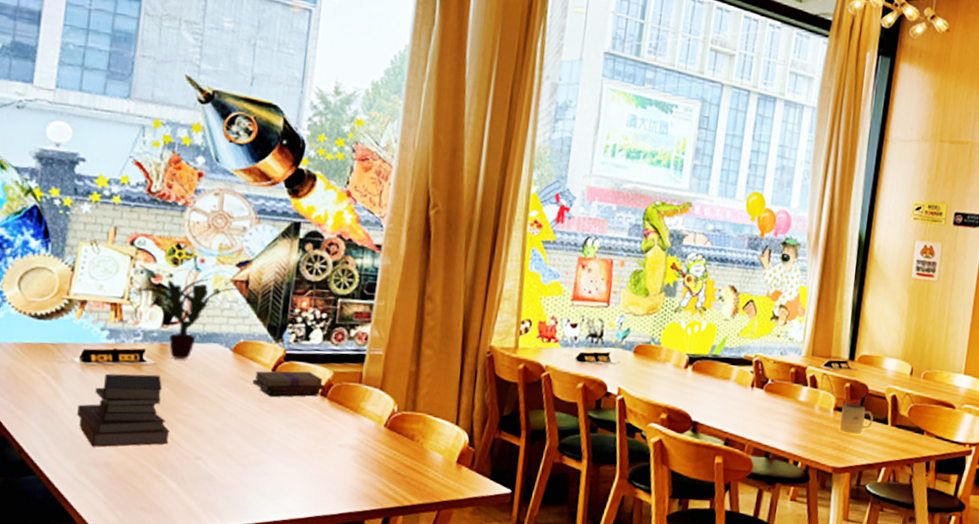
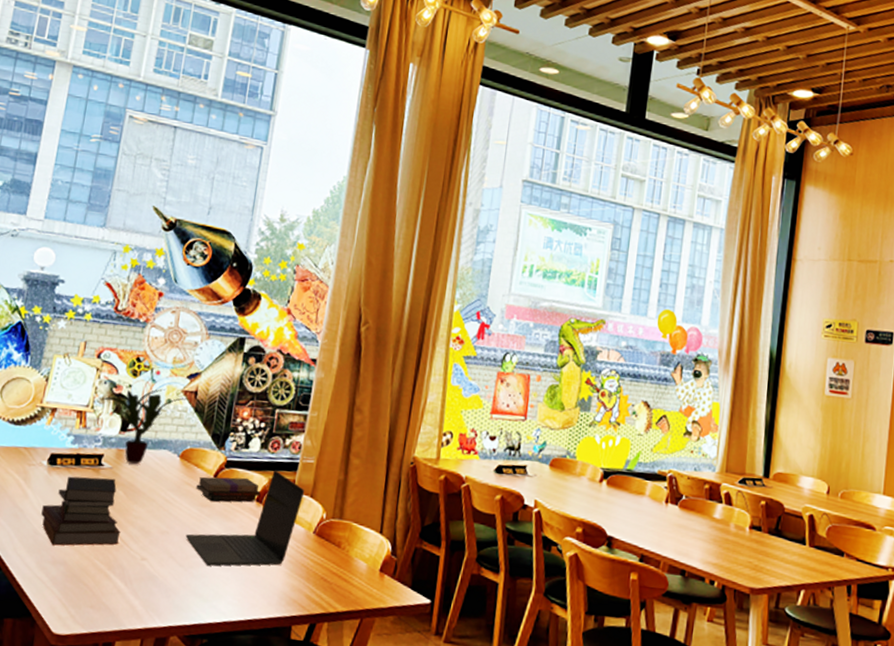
laptop: none [243,362,374,463] -> present [185,470,305,566]
mug: present [839,403,874,435] -> none [755,522,791,555]

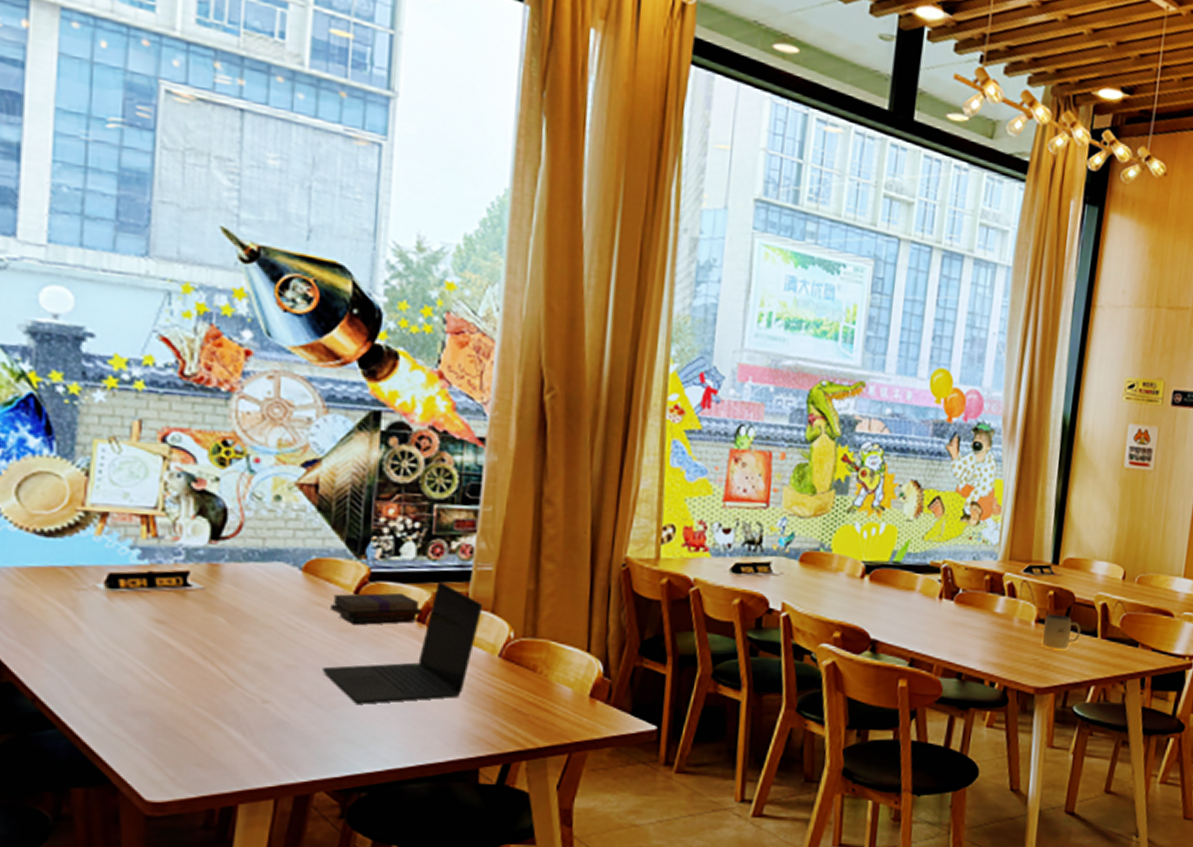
books: present [41,476,121,546] -> none [106,601,228,692]
potted plant: present [102,389,187,465] -> none [177,482,304,583]
mug: none [755,522,791,555] -> present [1042,614,1081,649]

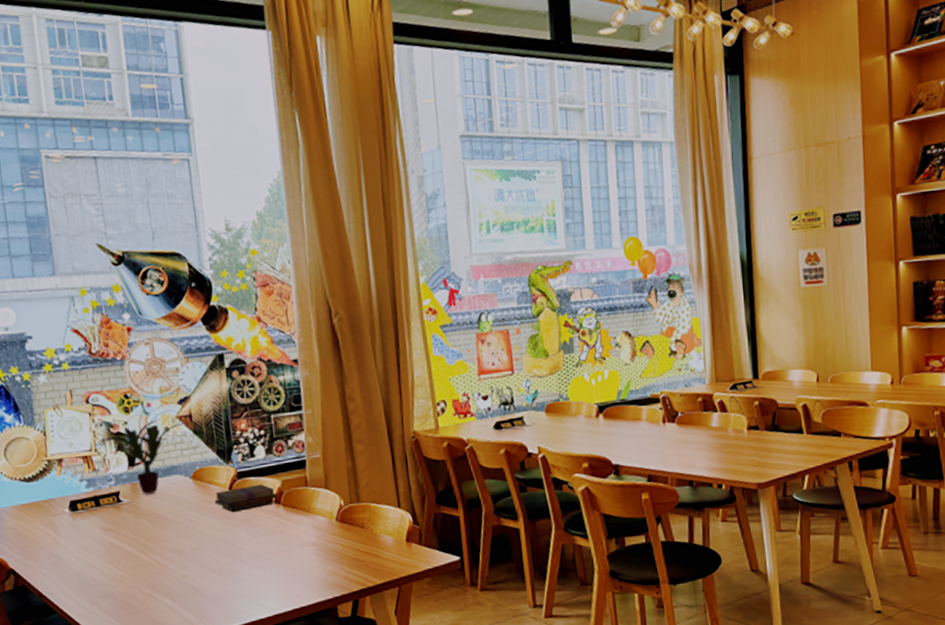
potted plant: none [177,482,304,583] -> present [102,419,183,495]
laptop: present [322,581,483,704] -> none [217,471,319,570]
mug: present [1042,614,1081,649] -> none [754,420,788,449]

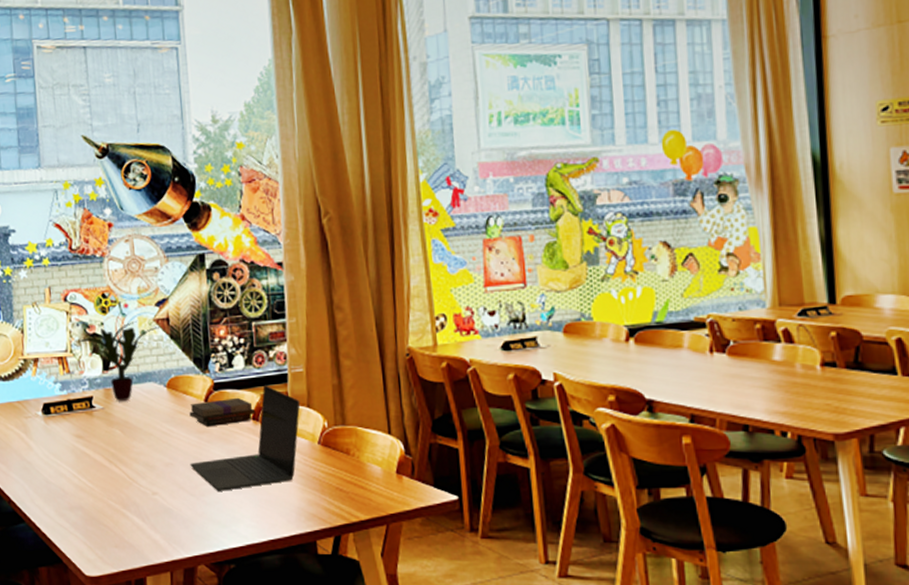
laptop: none [217,471,319,570] -> present [190,385,301,491]

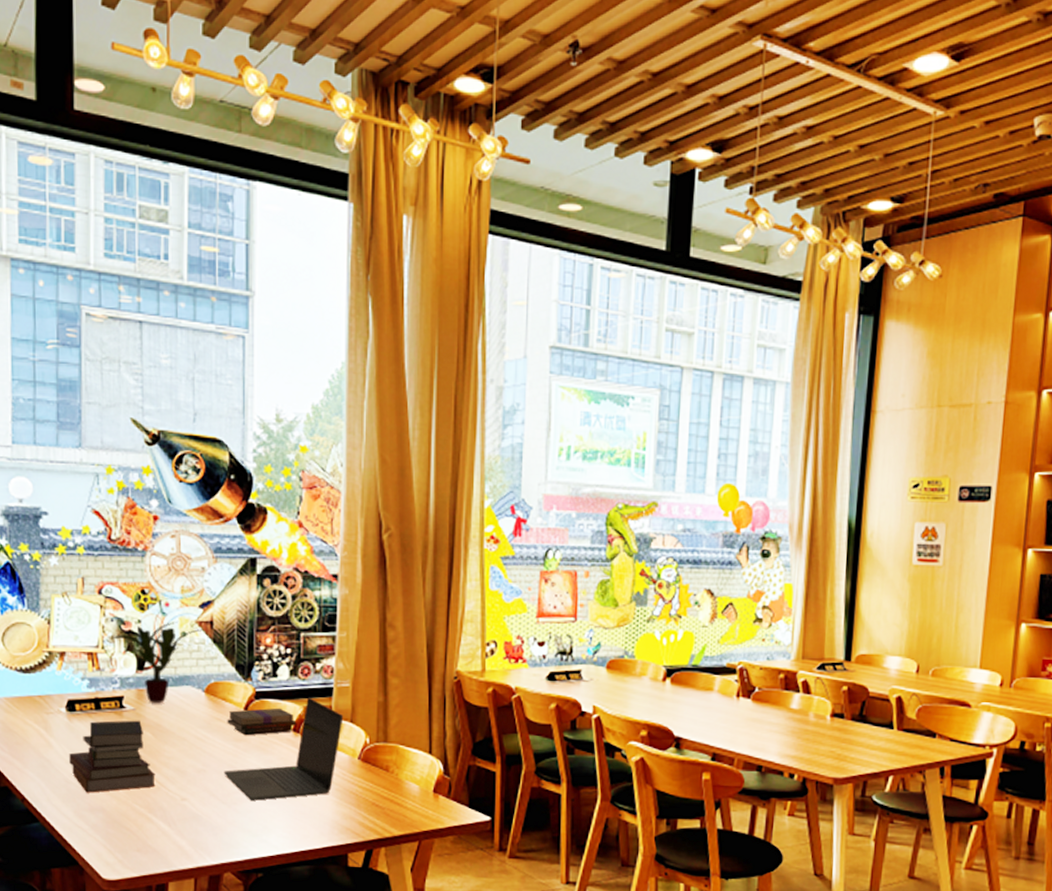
books: none [48,418,128,492] -> present [69,720,156,793]

